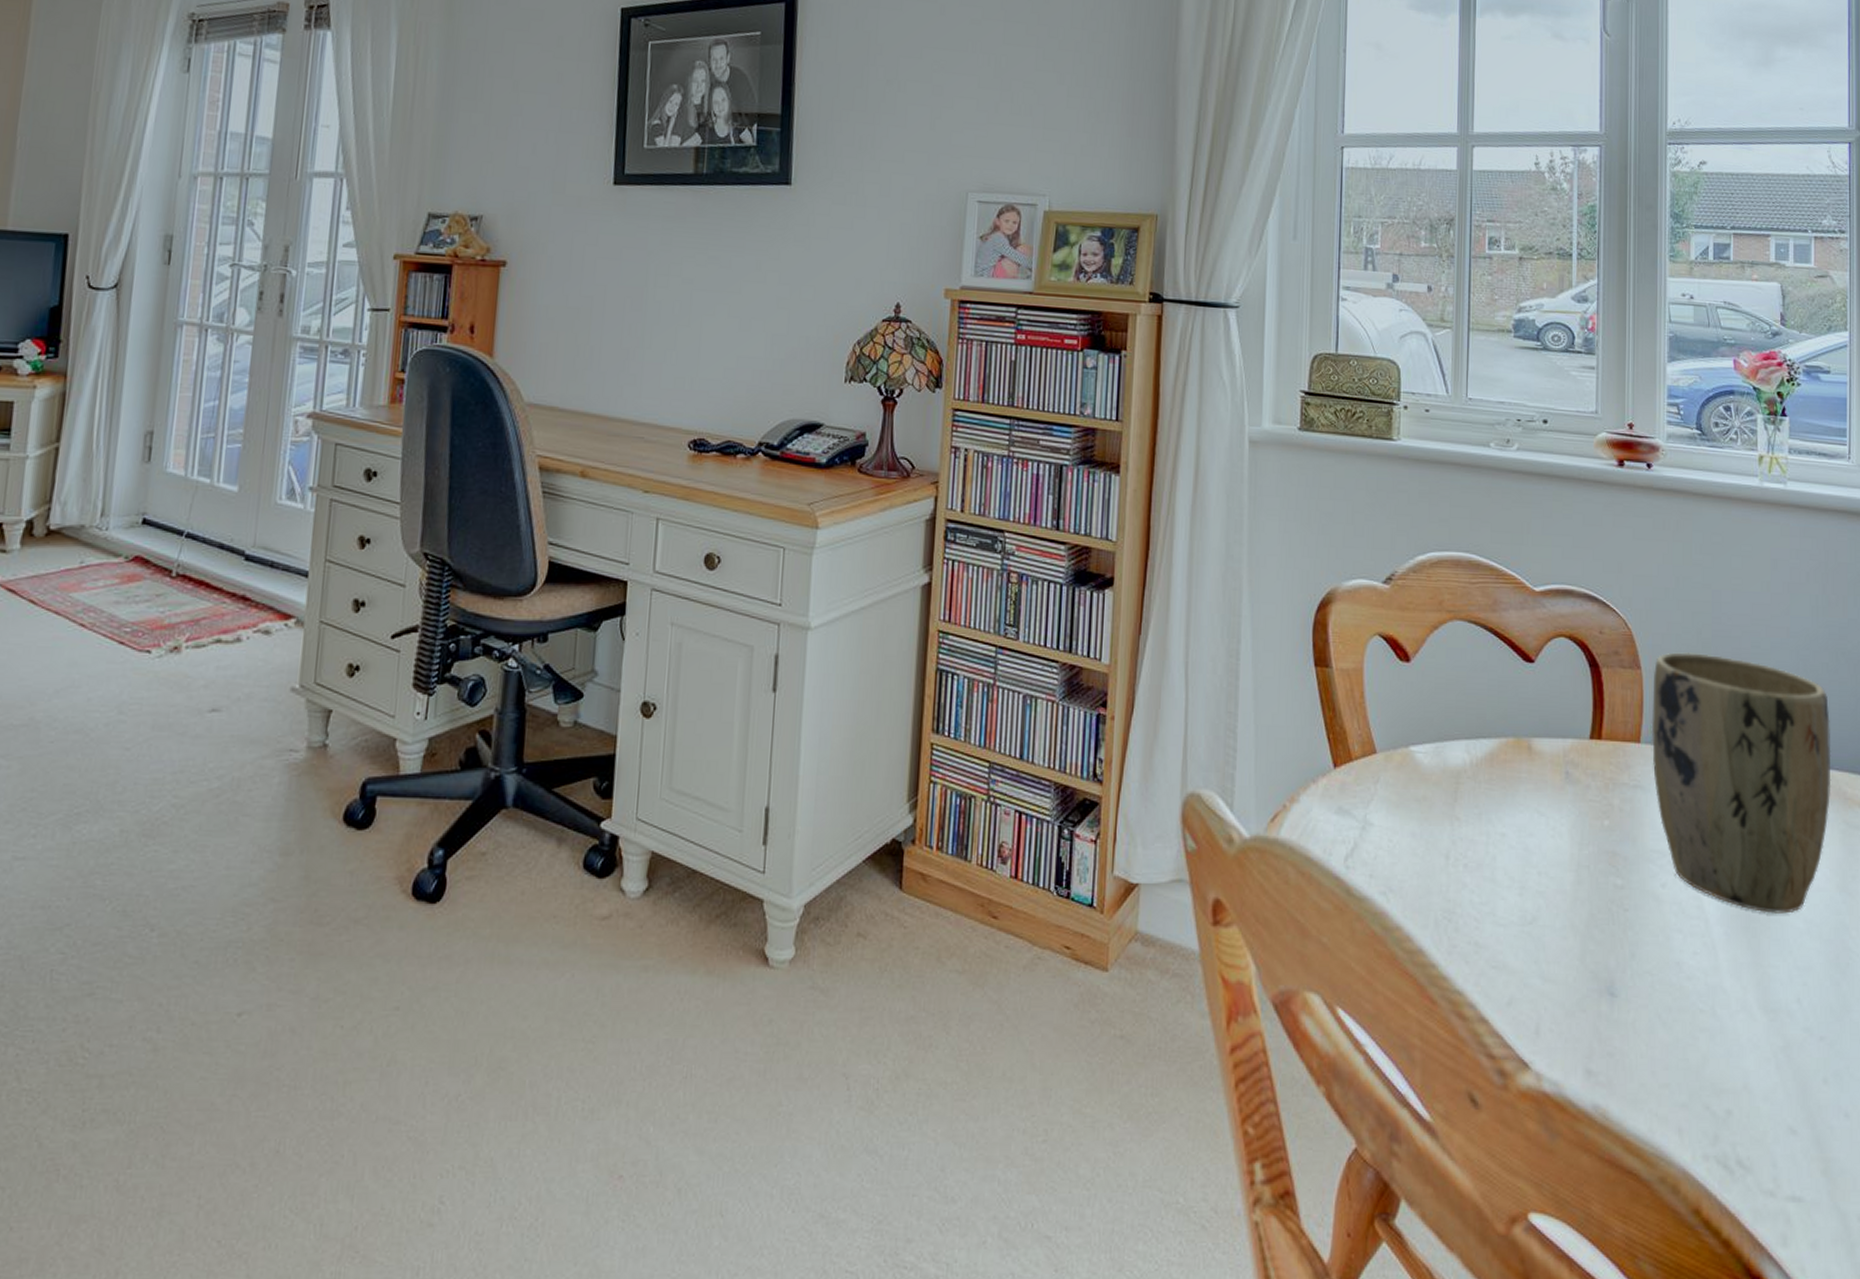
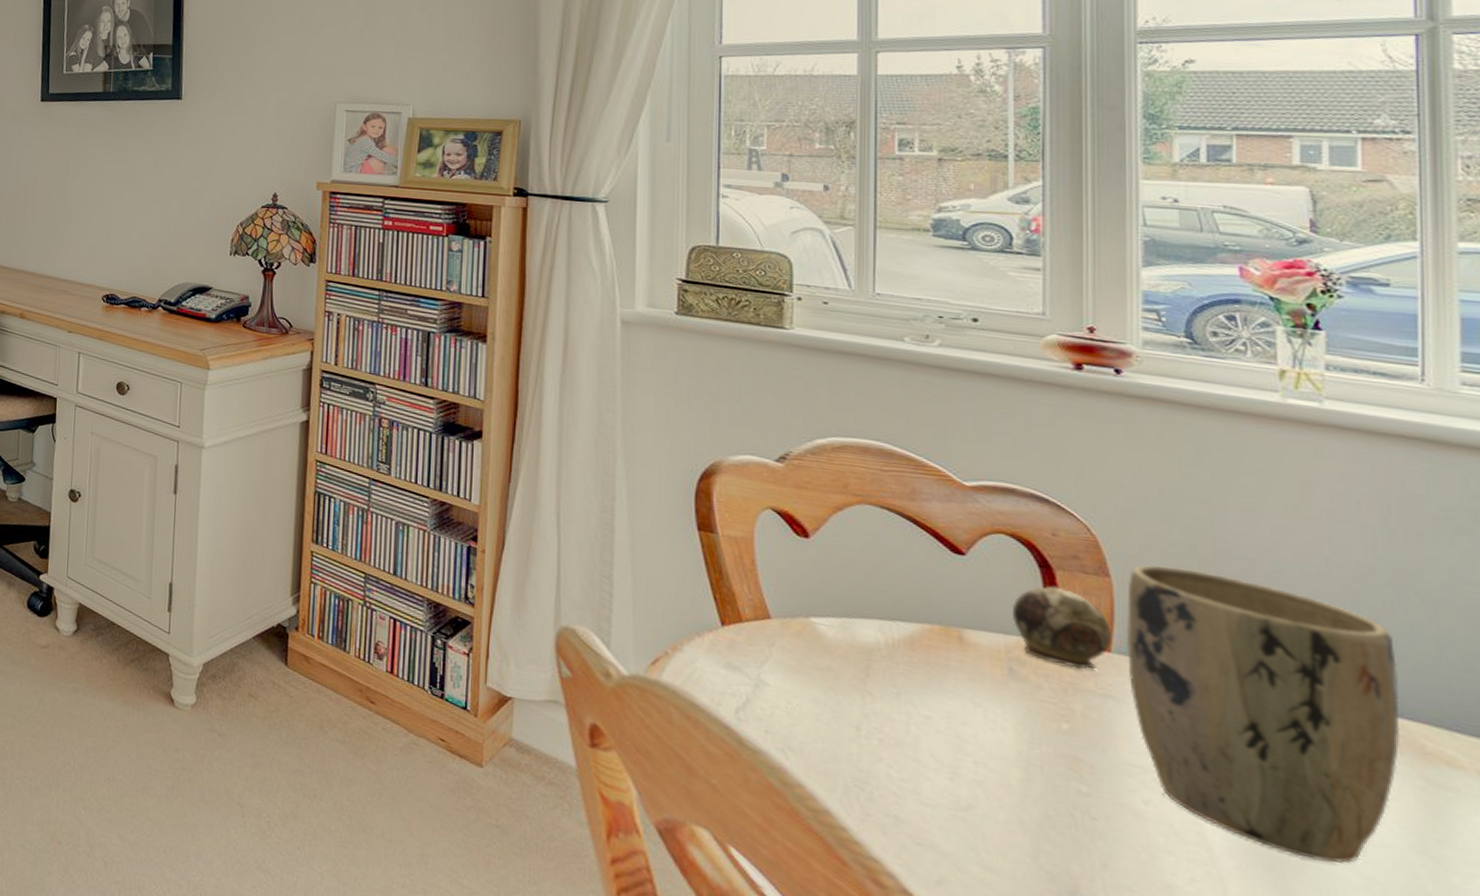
decorative egg: none [1569,684,1641,763] -> present [1013,586,1111,670]

